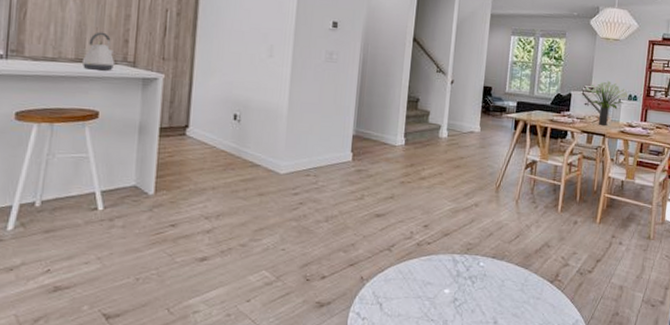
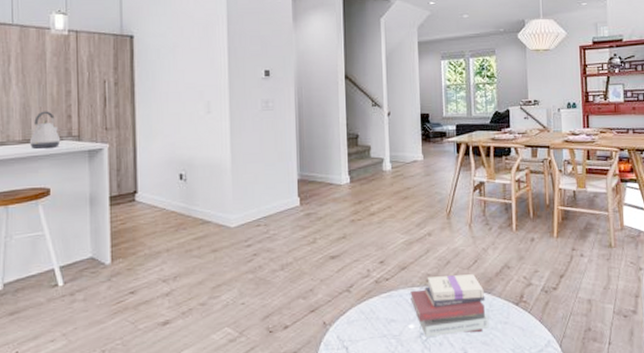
books: none [449,246,523,304] -> present [410,274,489,337]
flower arrangement: present [585,80,628,125] -> none [522,91,567,137]

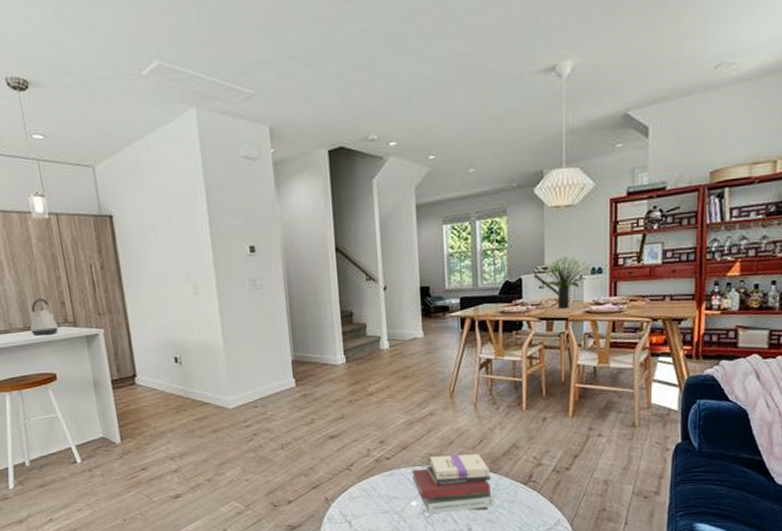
flower arrangement: none [522,91,567,137] -> present [538,255,591,308]

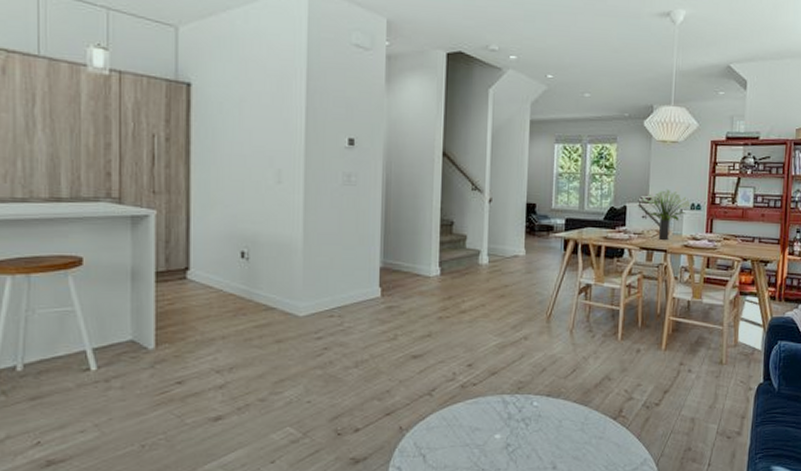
kettle: present [30,298,59,336] -> none [57,165,97,210]
books: present [412,454,495,514] -> none [499,384,583,448]

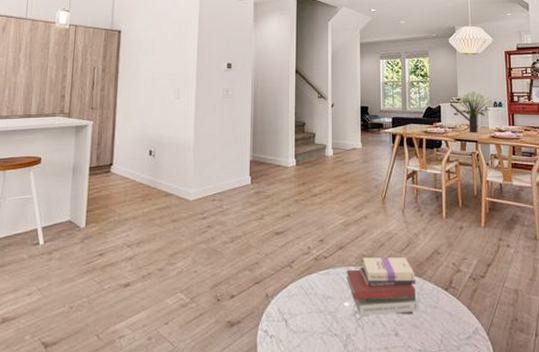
books: none [499,384,583,448] -> present [346,257,419,316]

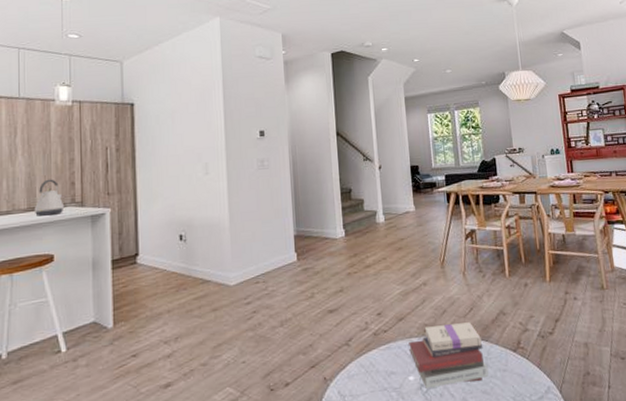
kettle: none [28,91,55,123] -> present [34,179,65,216]
flower arrangement: present [453,91,494,132] -> none [507,139,551,183]

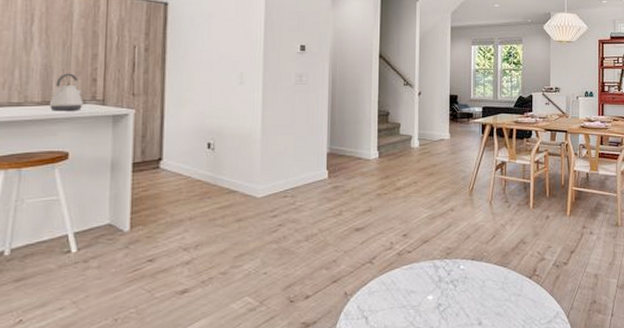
books: present [409,322,489,388] -> none [431,248,503,308]

